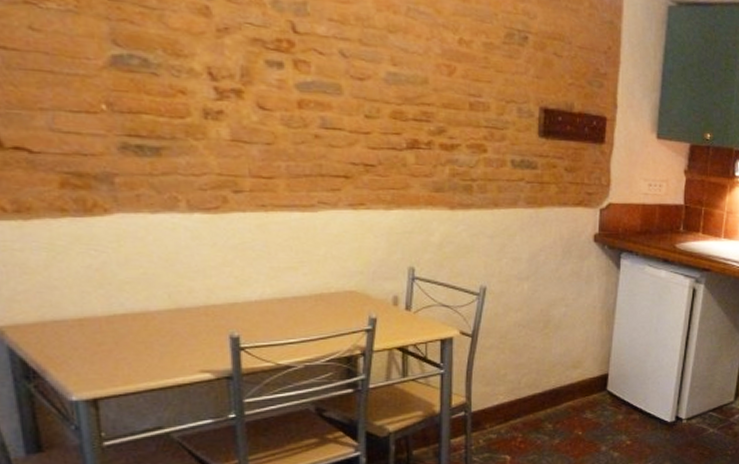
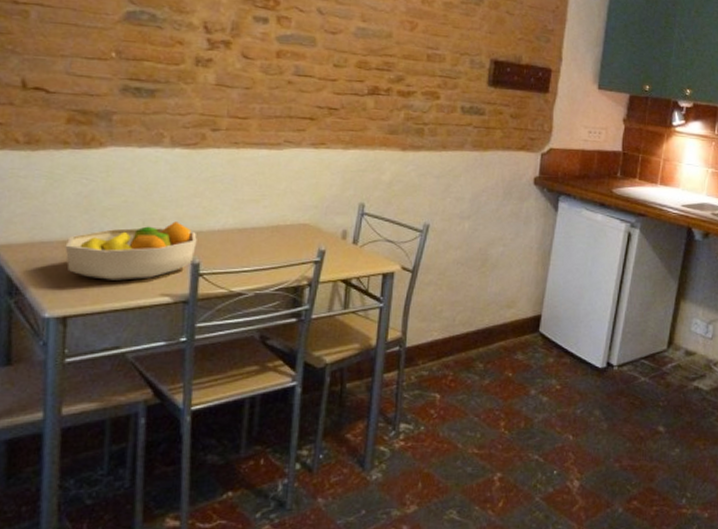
fruit bowl: none [82,293,233,359] -> present [65,221,197,281]

